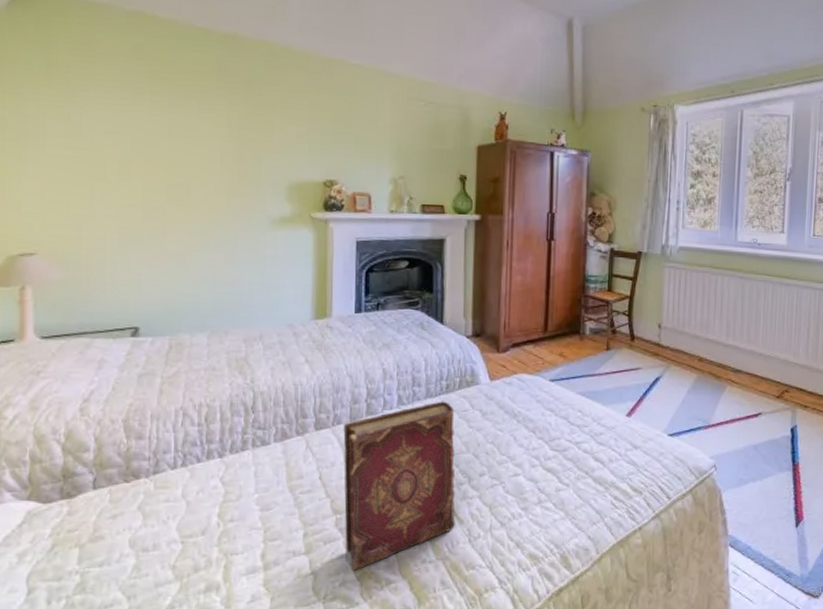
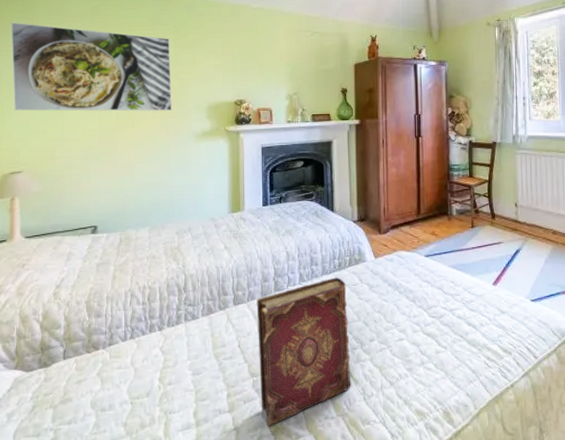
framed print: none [18,55,241,188] -> present [11,22,172,111]

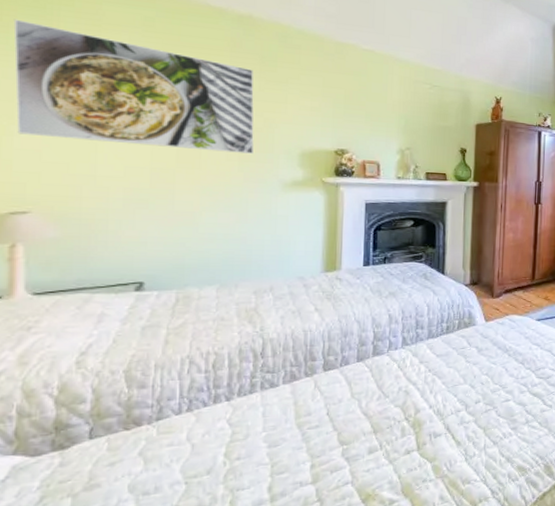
hardback book: present [256,277,351,426] -> none [350,340,454,495]

